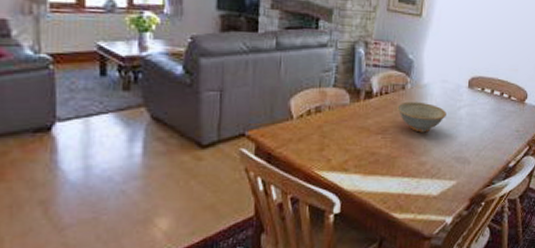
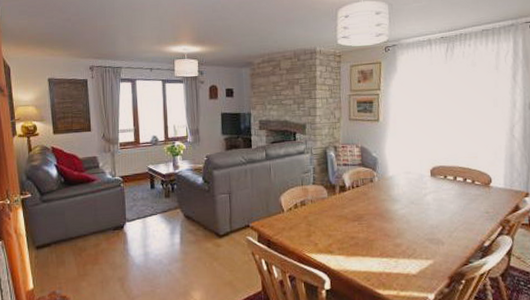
dish: present [396,101,446,133] -> none [367,191,414,218]

